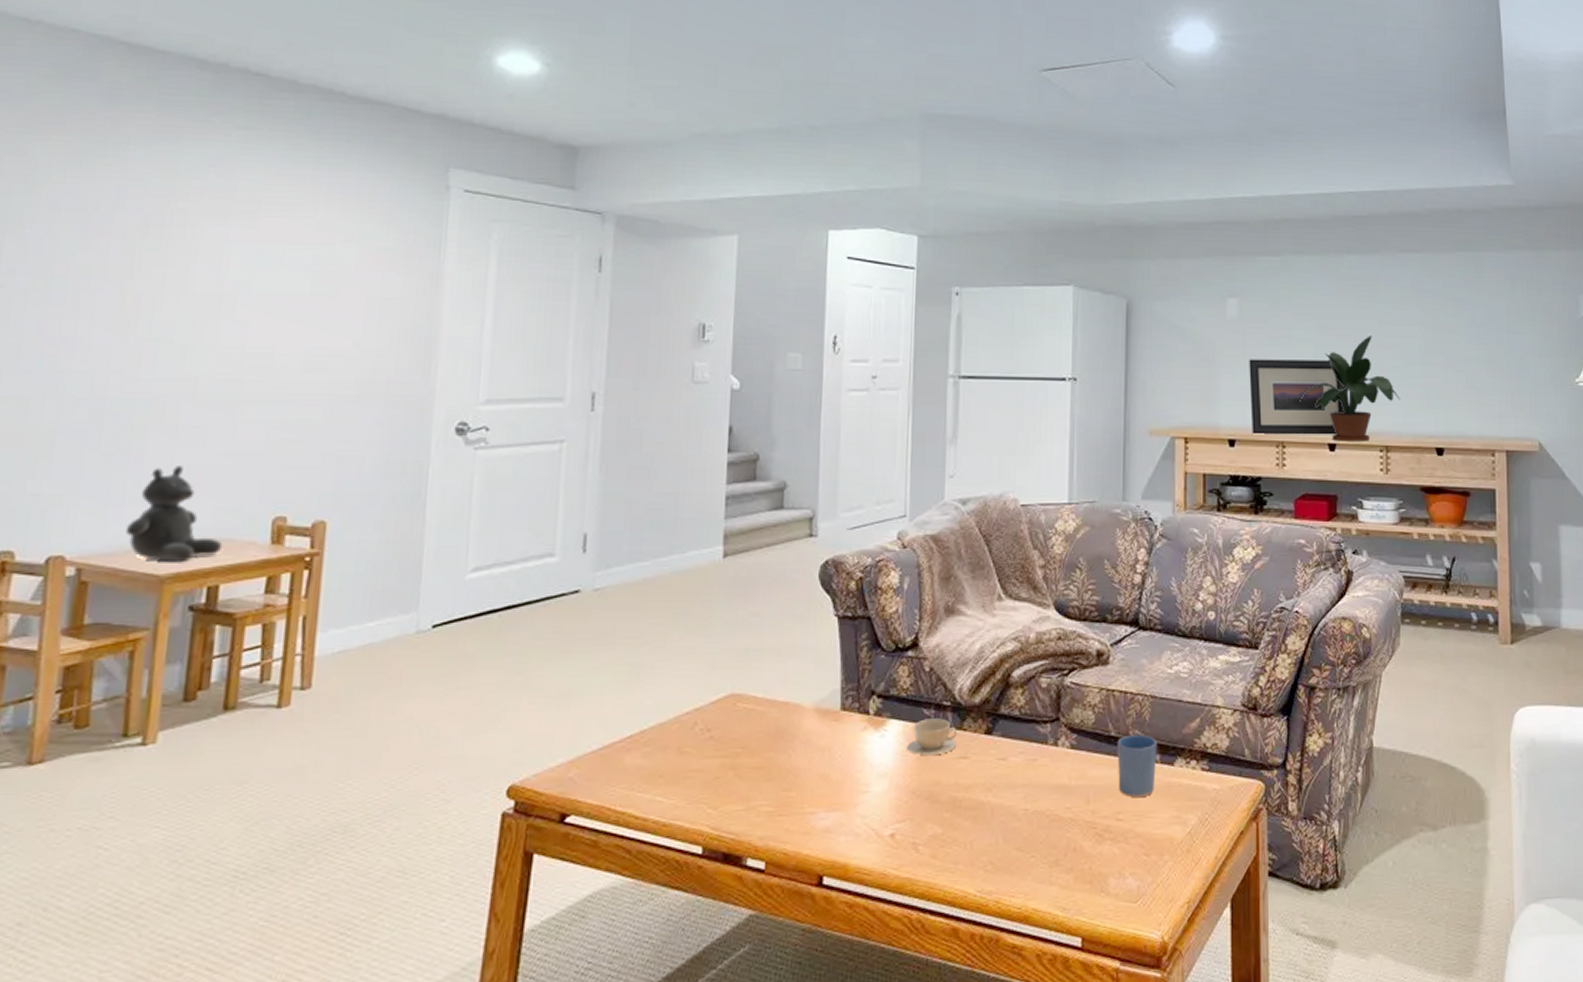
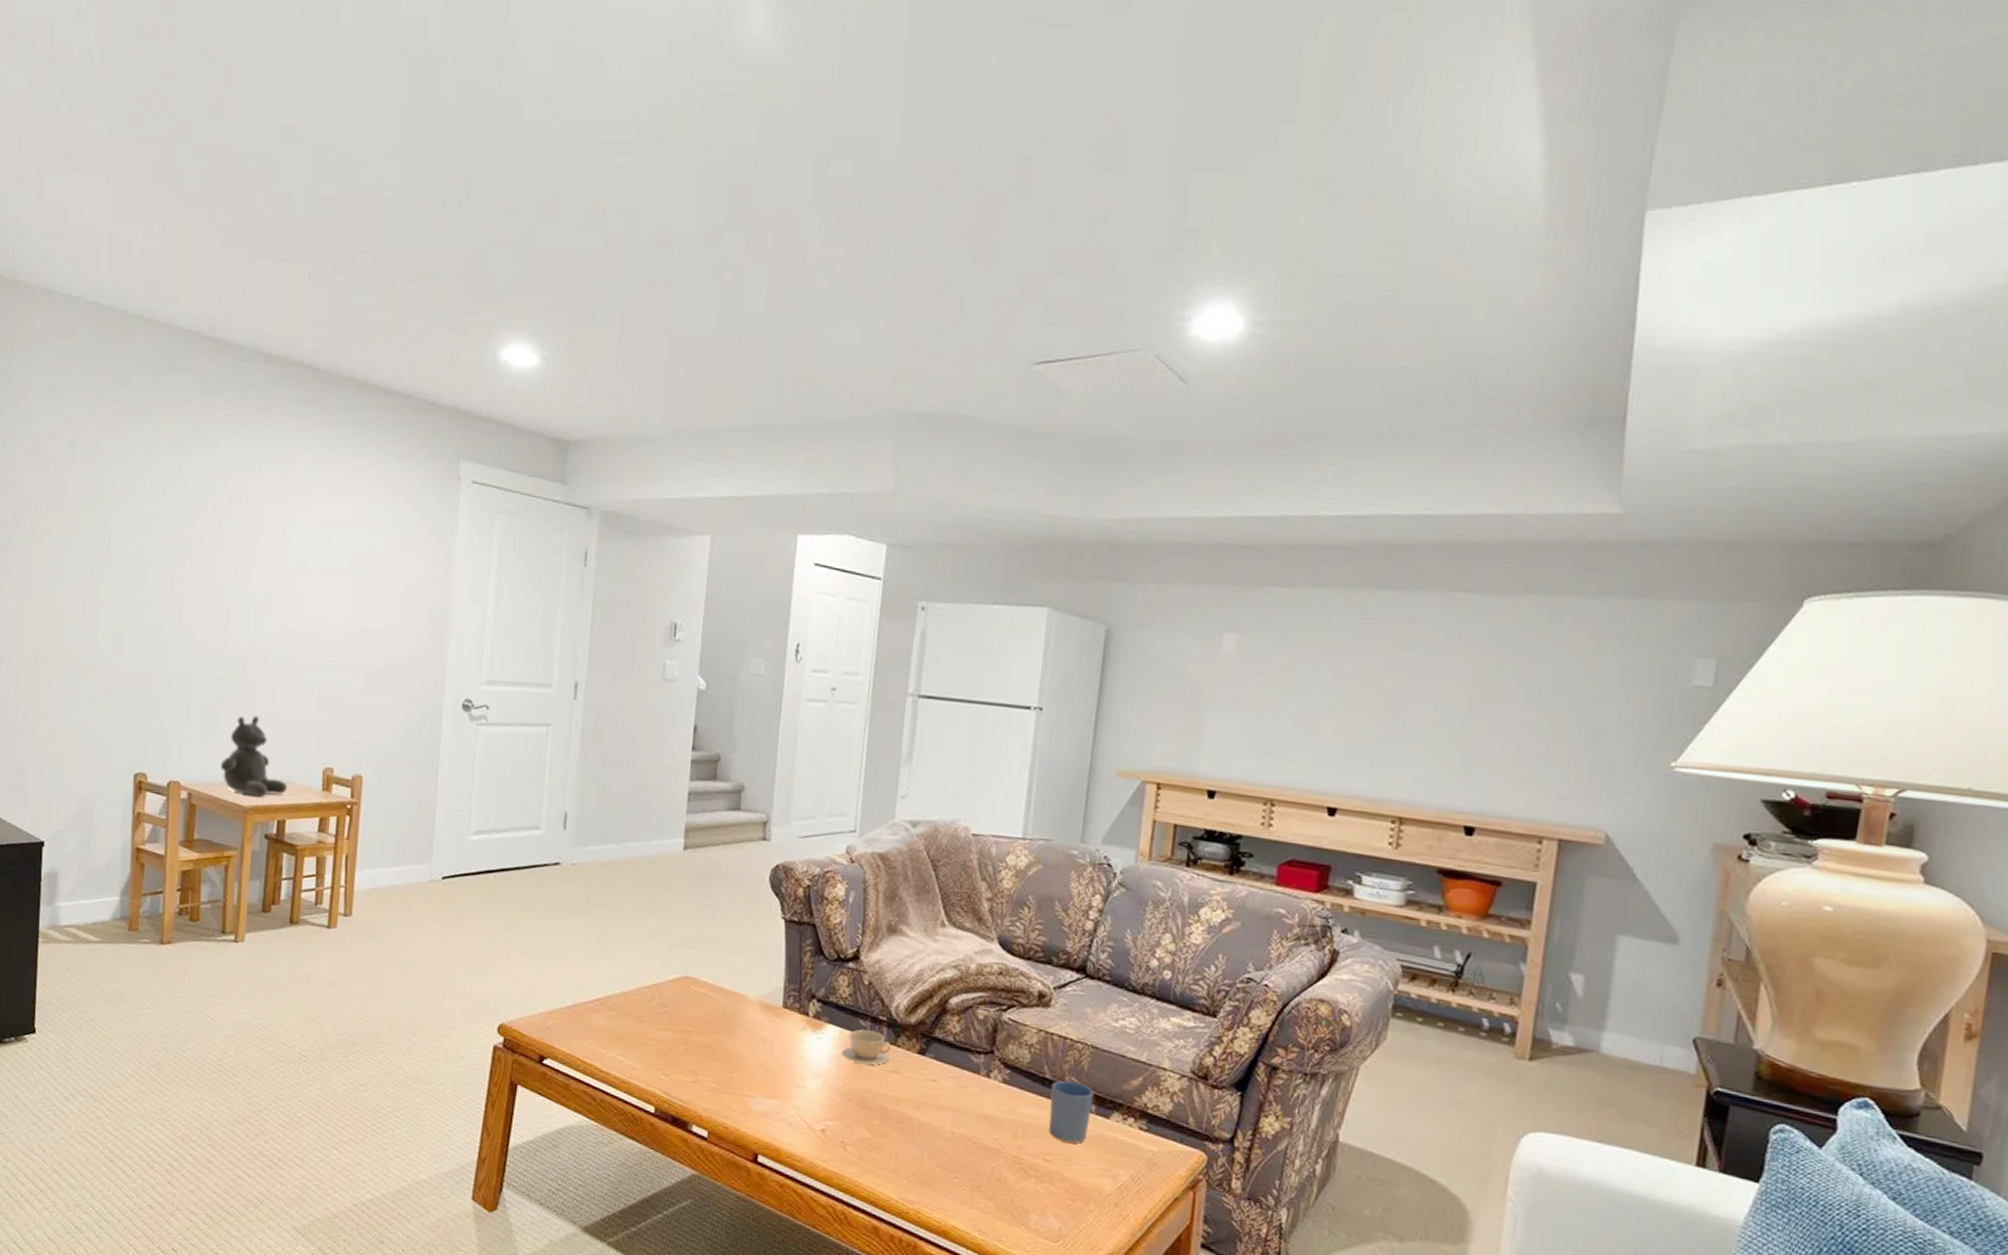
picture frame: present [1249,359,1345,435] -> none [1236,703,1357,799]
potted plant: present [1300,335,1400,441] -> none [1298,688,1426,809]

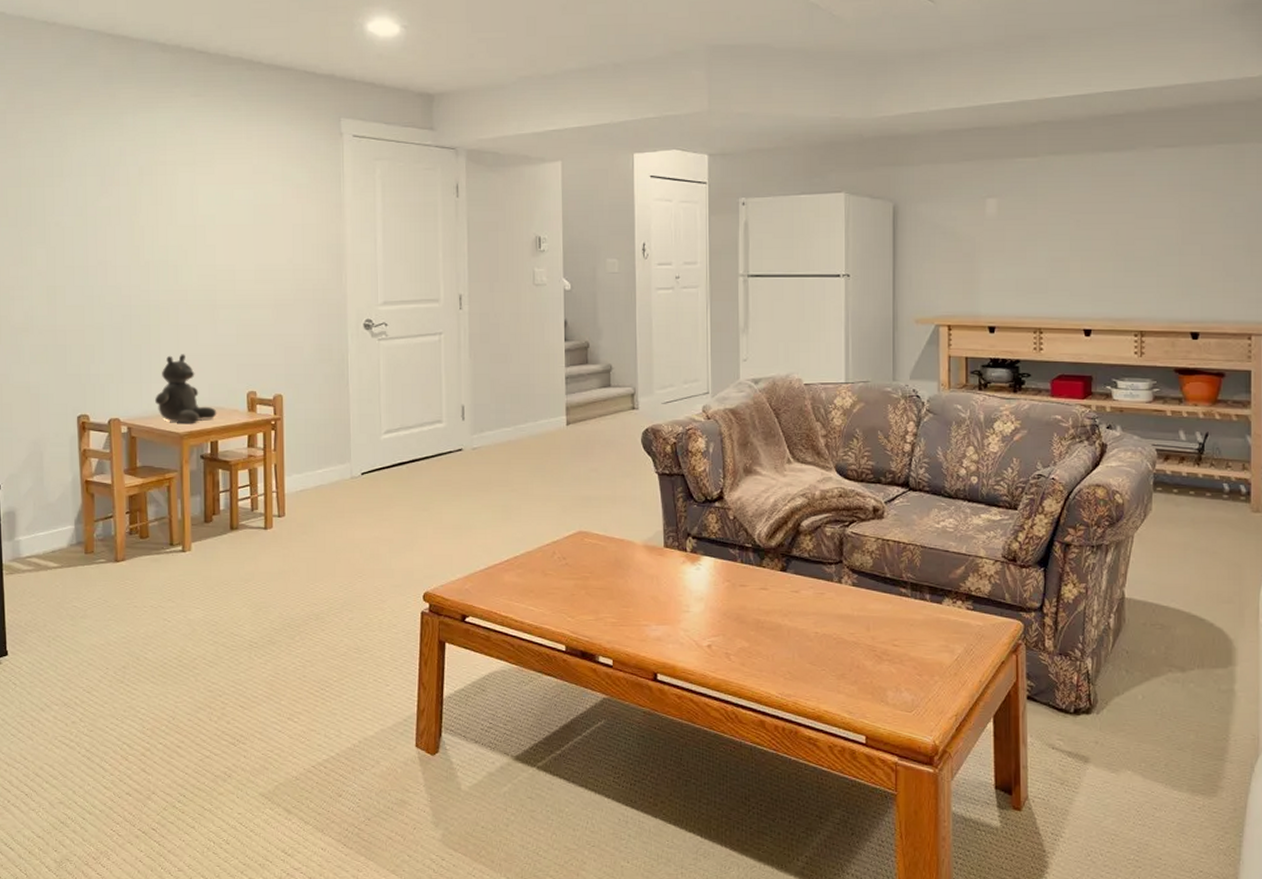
teacup: present [841,1029,892,1065] -> none [717,557,758,585]
mug: present [1049,1080,1095,1144] -> none [892,577,927,629]

